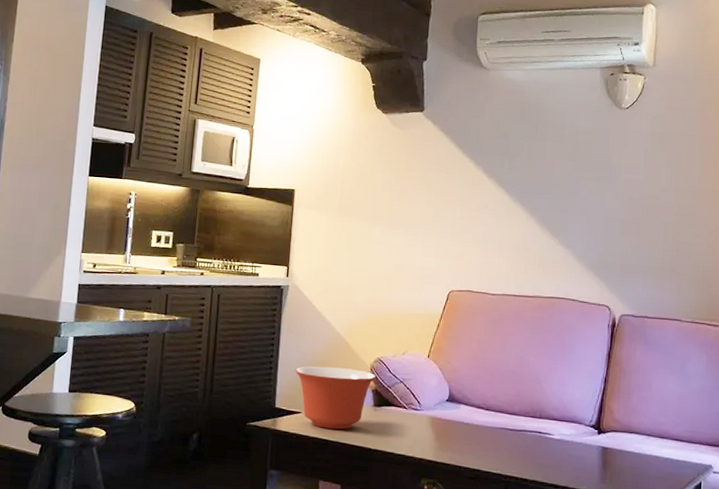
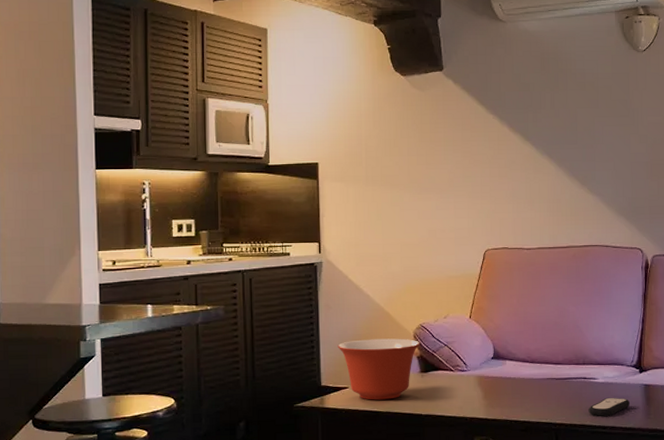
remote control: none [541,456,585,475] -> present [588,398,630,416]

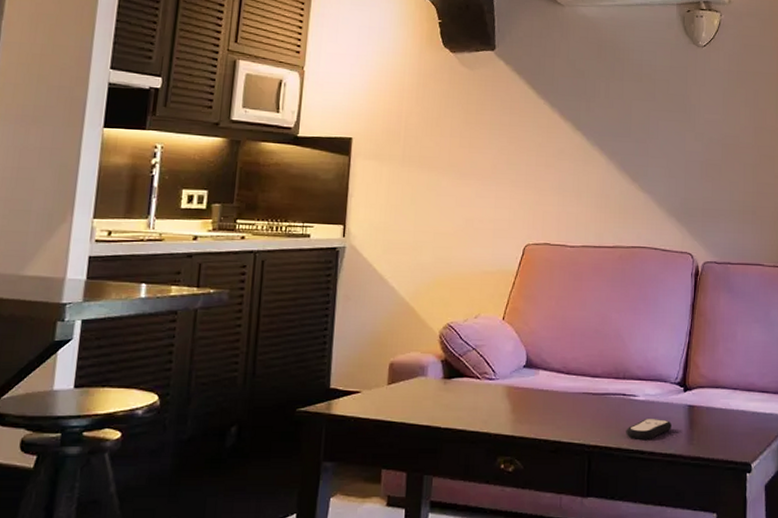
mixing bowl: present [337,338,421,400] -> none [353,337,446,408]

